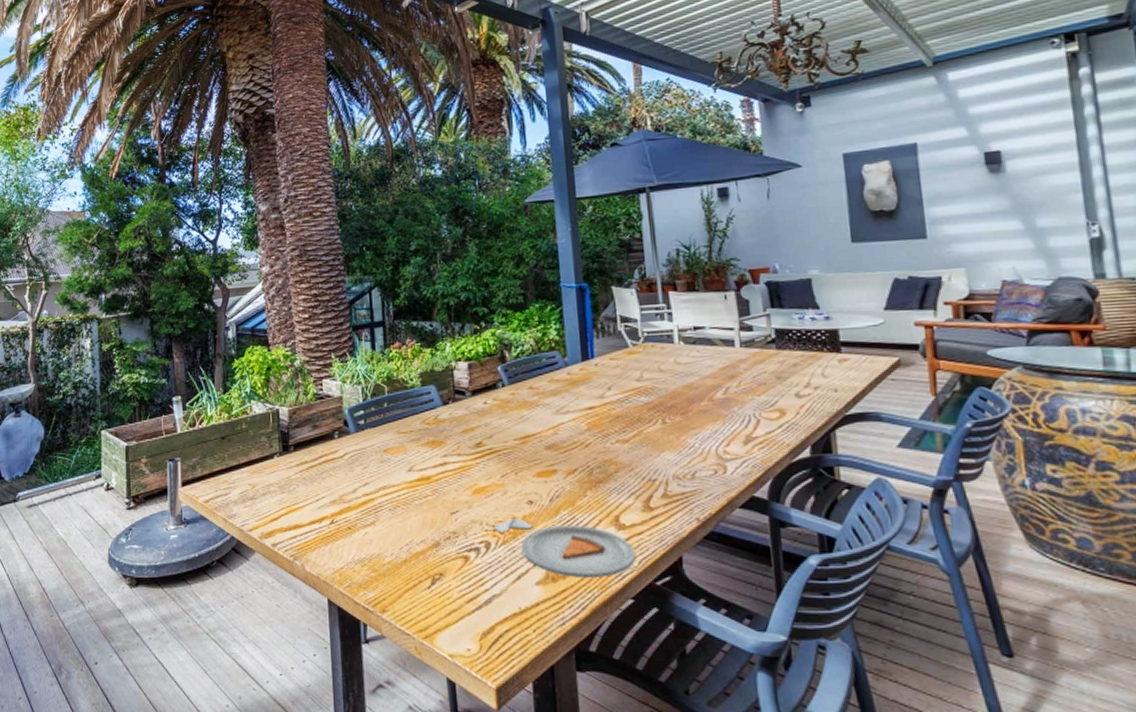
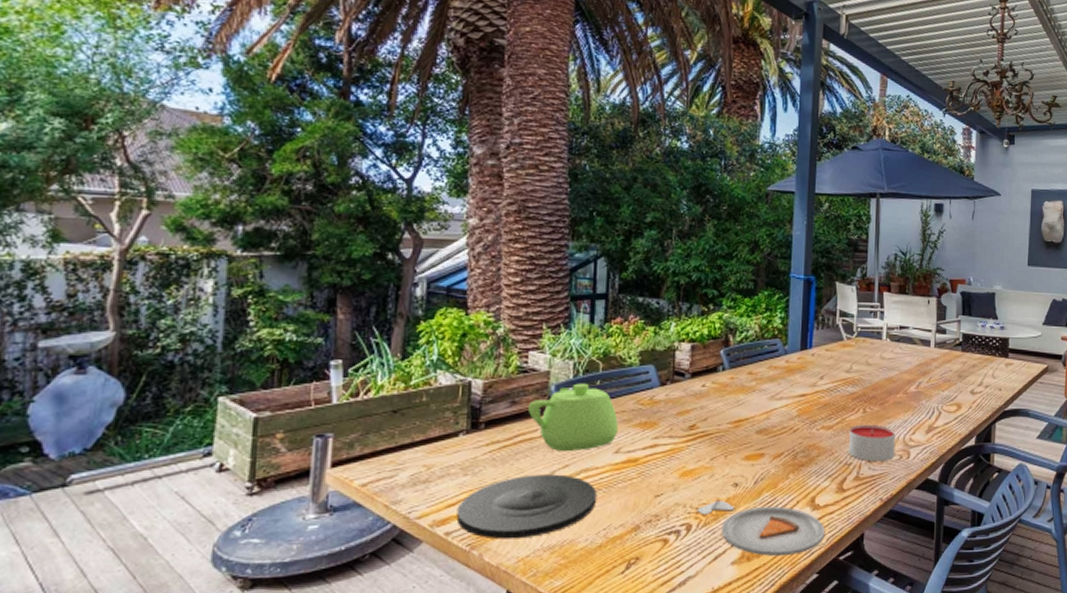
plate: none [279,492,397,552] -> present [456,474,597,540]
teapot: none [327,406,408,470] -> present [527,383,618,451]
candle: none [648,436,708,478] -> present [848,424,896,462]

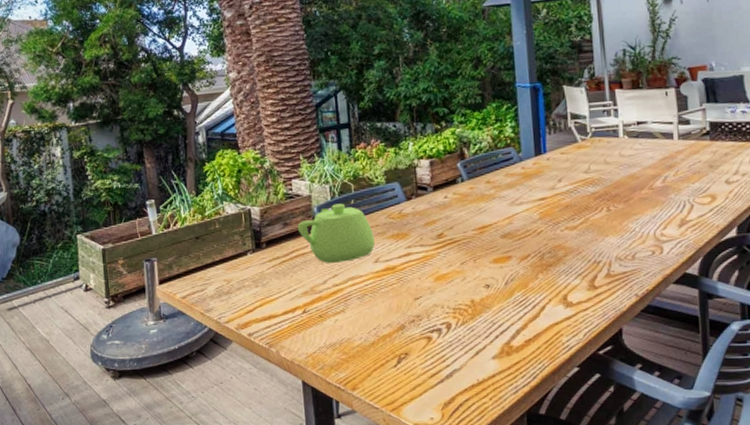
plate: present [456,474,597,540] -> none [254,283,365,339]
dinner plate: present [696,500,825,557] -> none [454,300,582,352]
candle: present [848,424,896,462] -> none [594,221,647,259]

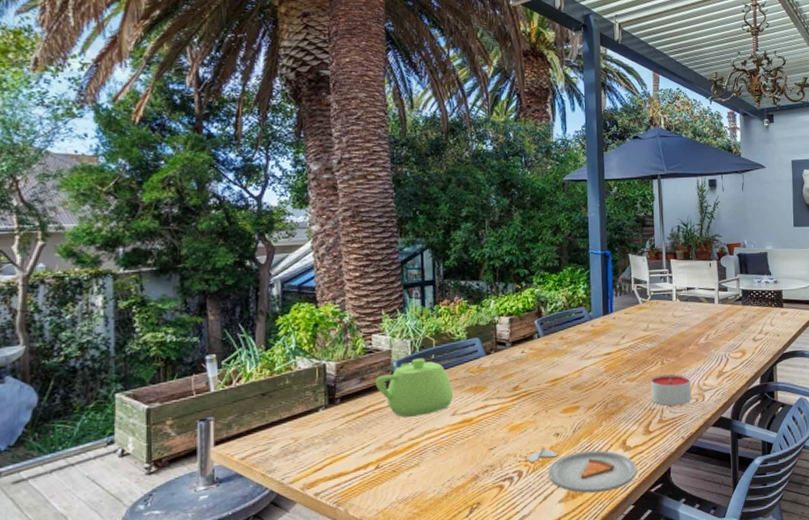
dinner plate: none [454,300,582,352] -> present [525,448,637,493]
candle: none [594,221,647,259] -> present [650,373,692,406]

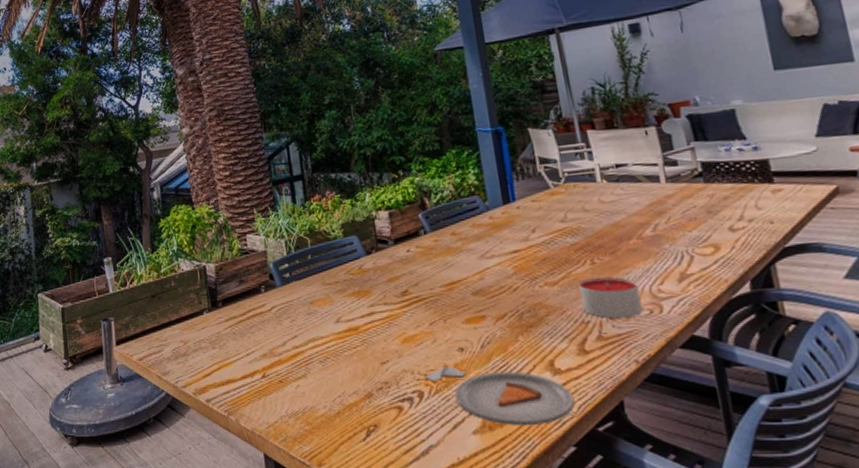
teapot: present [375,358,453,417] -> none [253,259,335,323]

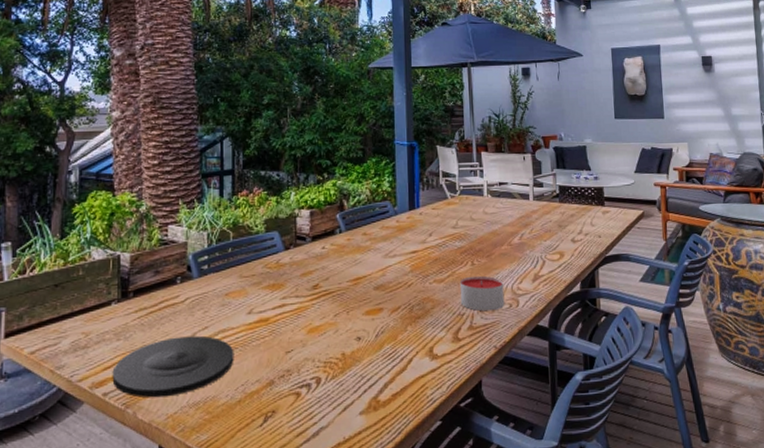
plate: none [212,344,328,406] -> present [112,335,234,398]
dinner plate: present [425,365,575,426] -> none [324,353,445,406]

